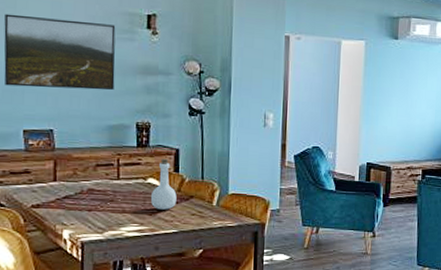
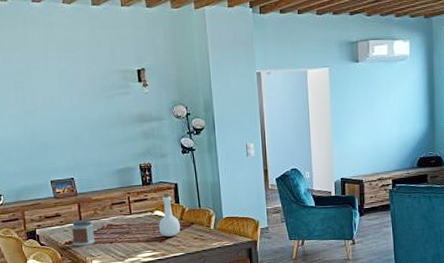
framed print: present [4,13,116,91] -> none [23,82,118,145]
jar: none [41,180,71,212] -> present [71,219,96,246]

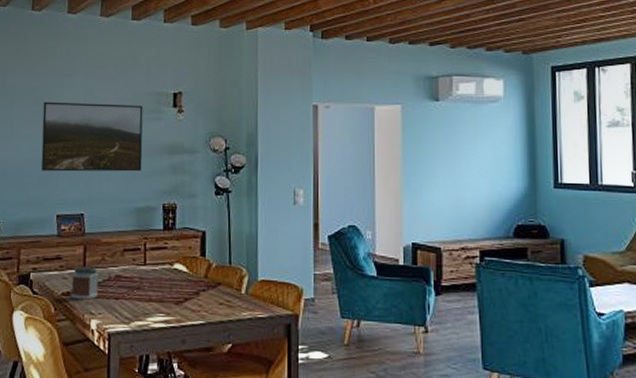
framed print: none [23,82,118,145] -> present [41,101,143,172]
bottle: present [158,193,180,237] -> none [177,242,204,298]

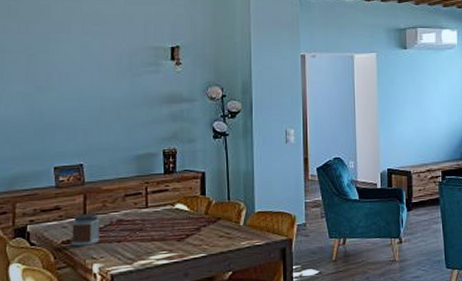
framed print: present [41,101,143,172] -> none [36,58,142,126]

